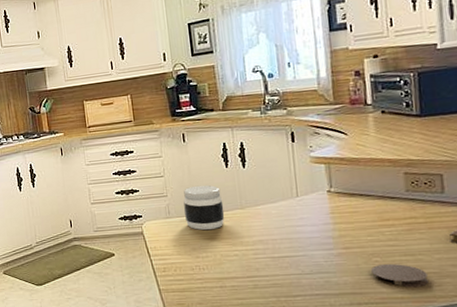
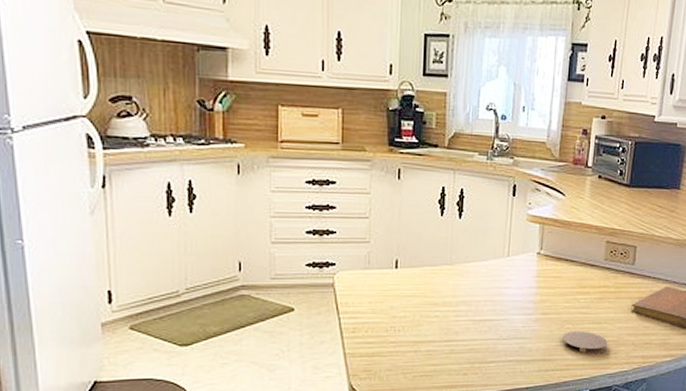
jar: present [183,185,225,230] -> none [387,233,432,285]

